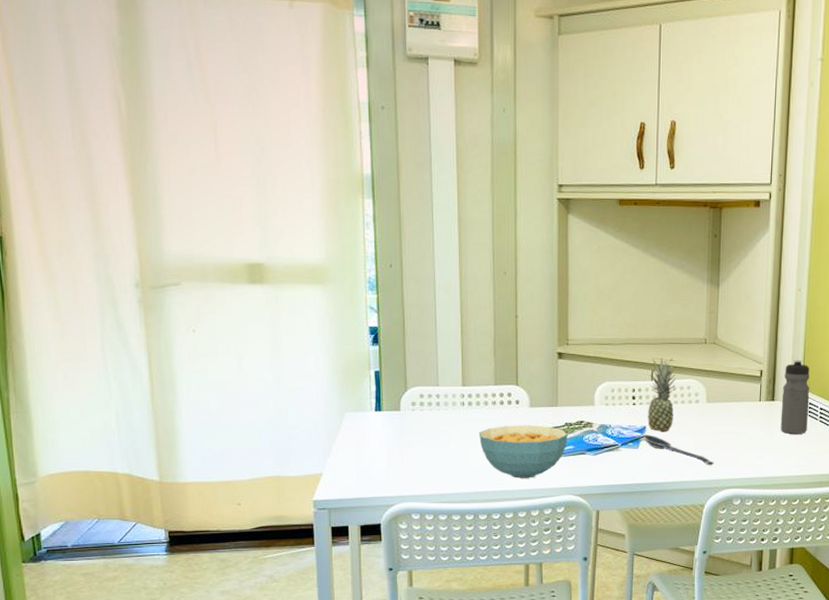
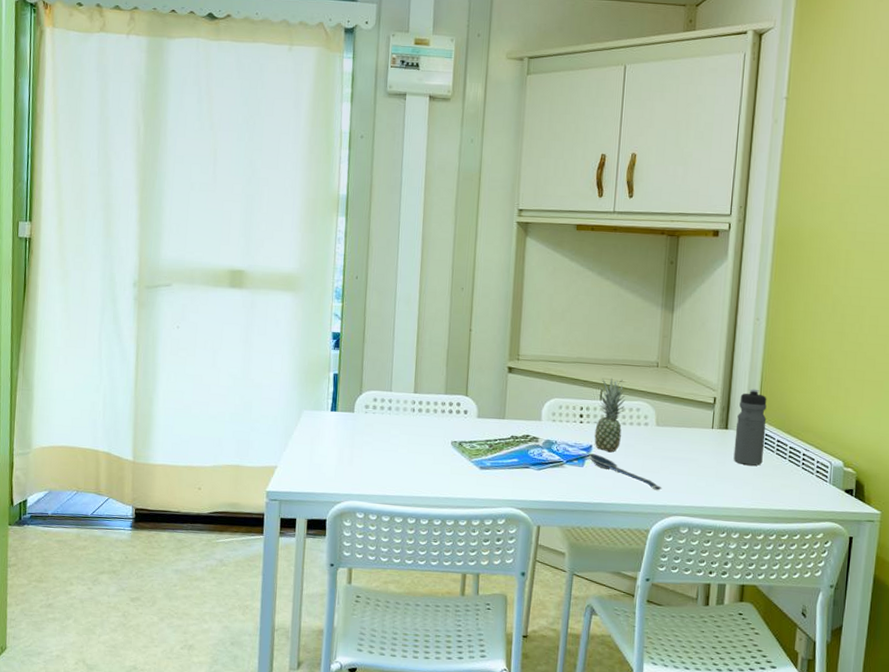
cereal bowl: present [479,425,568,478] -> none [426,433,513,488]

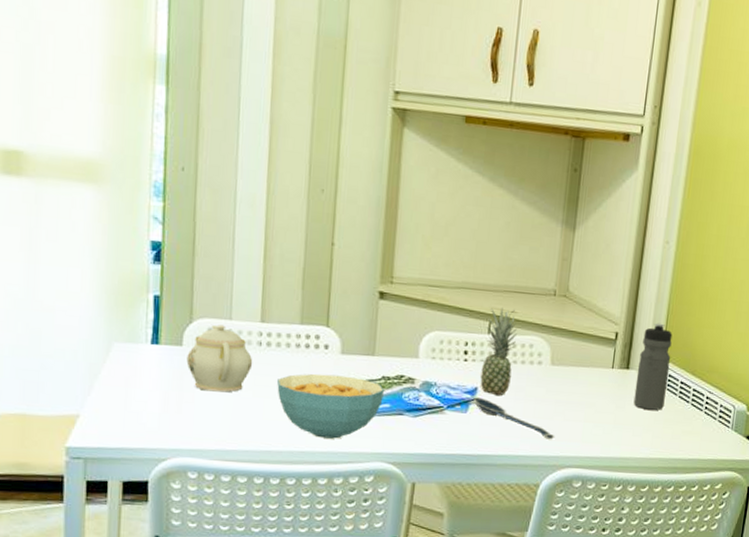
teapot: none [357,395,408,449] -> present [186,325,253,393]
cereal bowl: none [426,433,513,488] -> present [277,373,384,439]

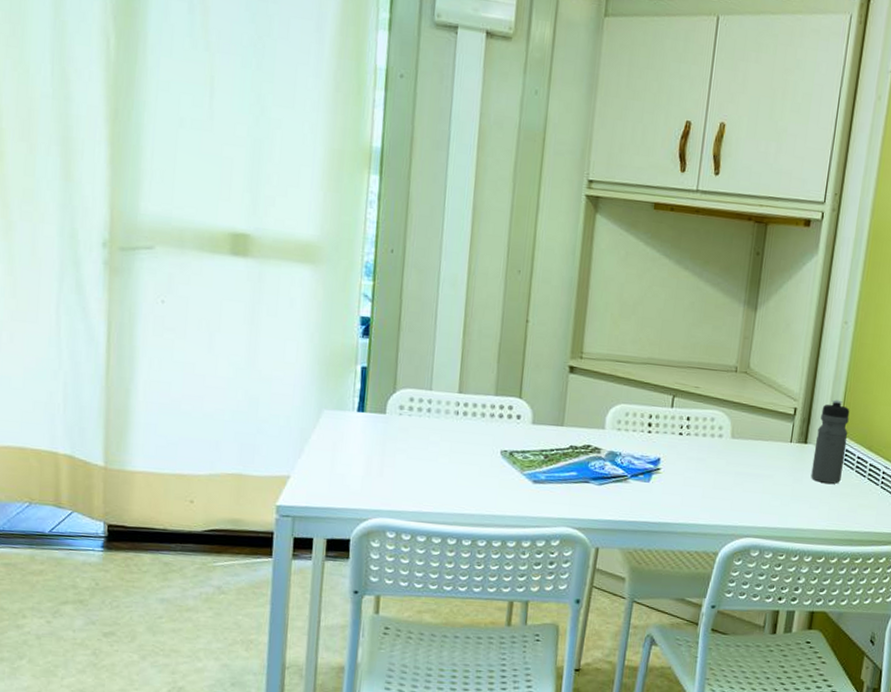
teapot: present [186,325,253,393] -> none [389,395,450,458]
cereal bowl: present [277,373,384,439] -> none [471,442,572,504]
spoon: present [473,397,555,440] -> none [656,467,734,510]
fruit: present [480,308,518,396] -> none [663,383,700,467]

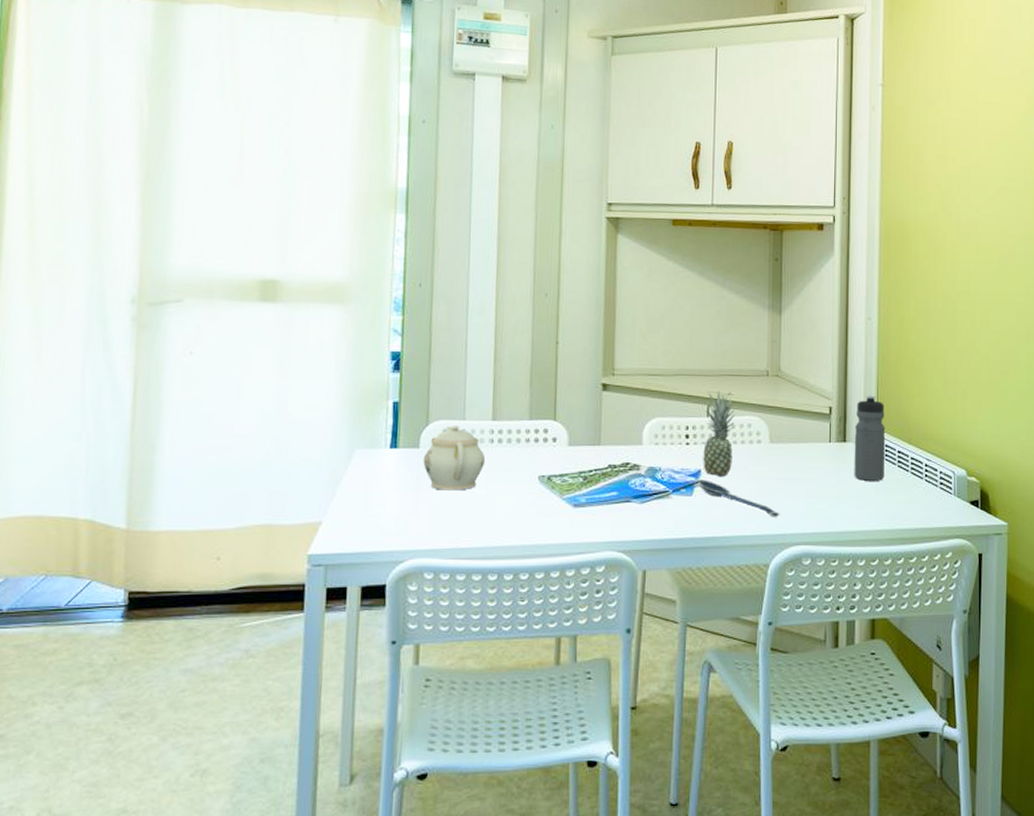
teapot: none [389,395,450,458] -> present [423,425,486,491]
spoon: none [656,467,734,510] -> present [697,479,780,517]
fruit: none [663,383,700,467] -> present [703,391,736,477]

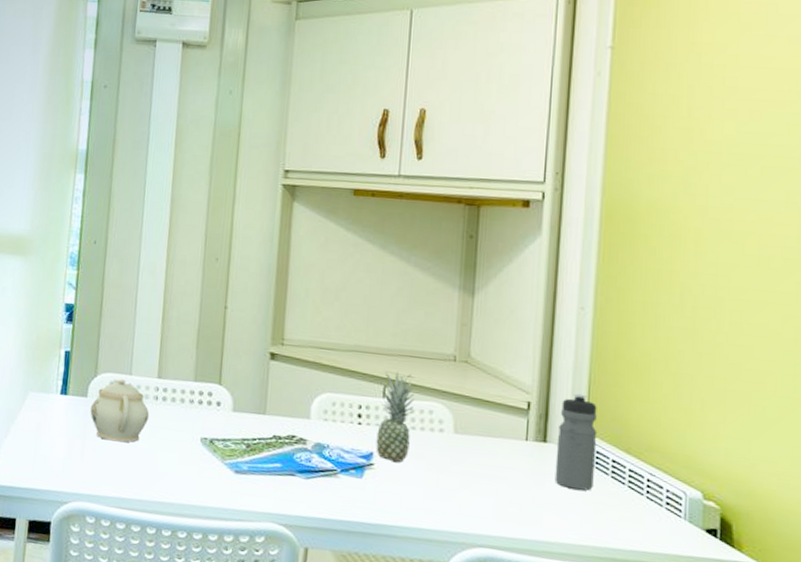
spoon: present [697,479,780,517] -> none [369,462,463,514]

